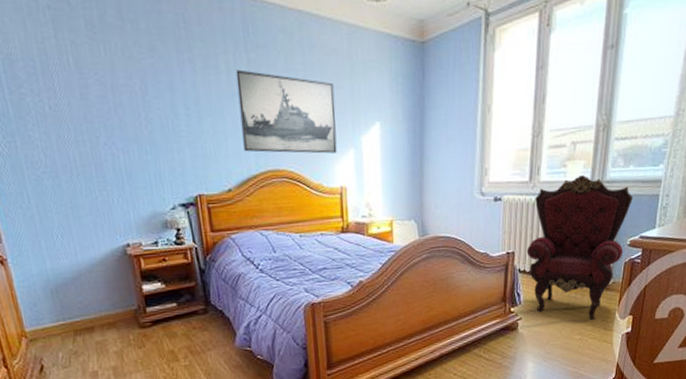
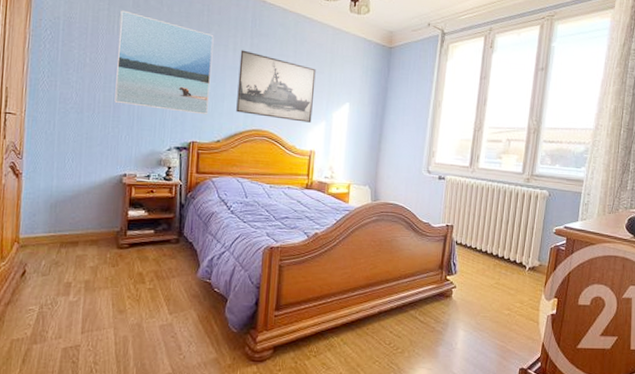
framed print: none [72,35,210,161] -> present [114,10,214,115]
armchair: present [526,175,634,320] -> none [464,167,559,297]

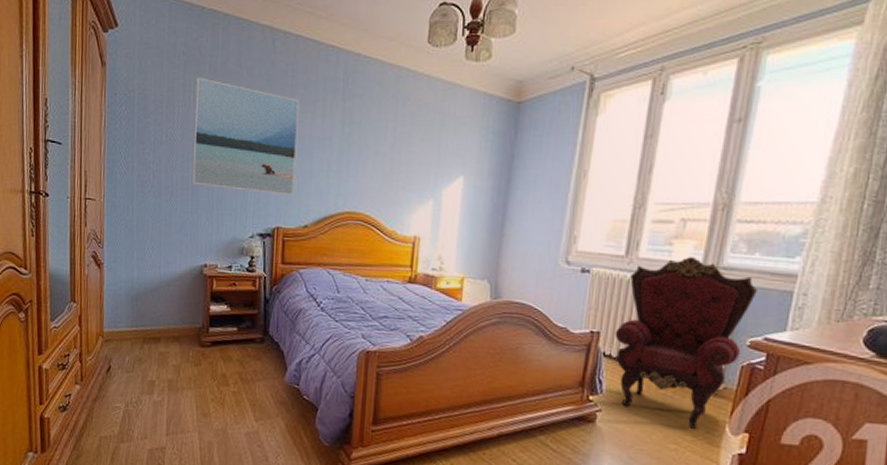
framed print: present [236,50,316,123] -> none [326,116,422,202]
armchair: none [464,167,559,297] -> present [614,257,759,429]

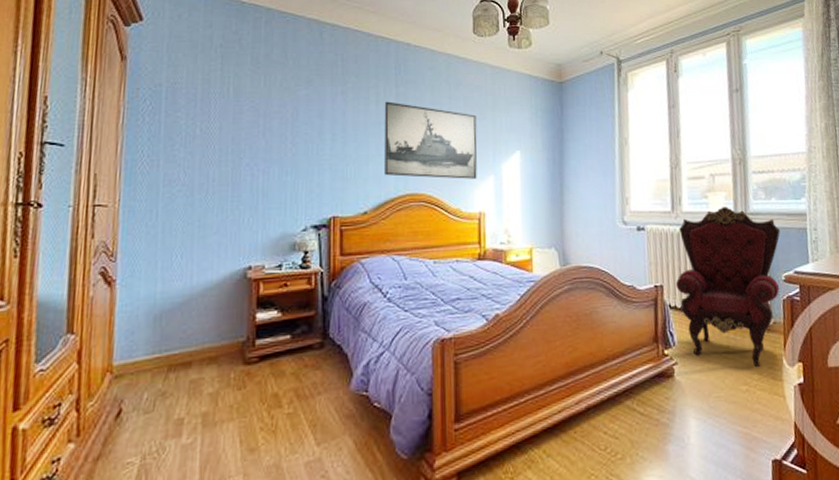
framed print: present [193,77,300,196] -> none [233,69,351,183]
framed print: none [326,116,422,202] -> present [384,101,477,179]

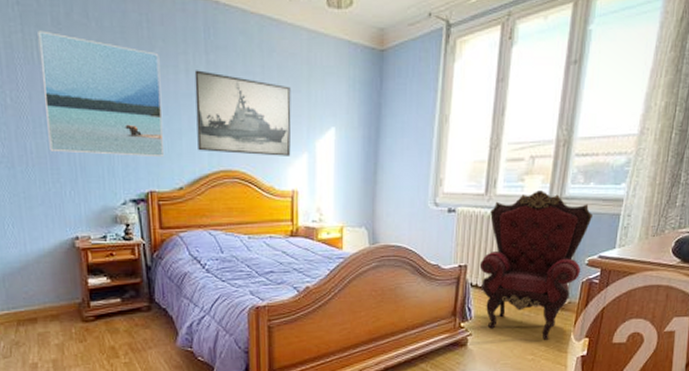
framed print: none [233,69,351,183] -> present [38,30,164,158]

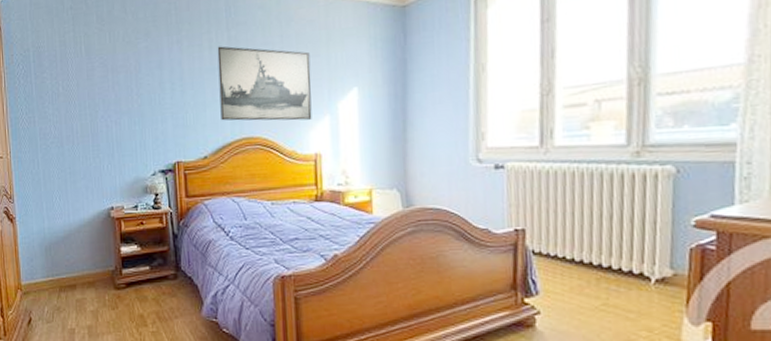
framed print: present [38,30,164,158] -> none [86,28,190,131]
armchair: present [479,190,594,340] -> none [541,138,695,323]

